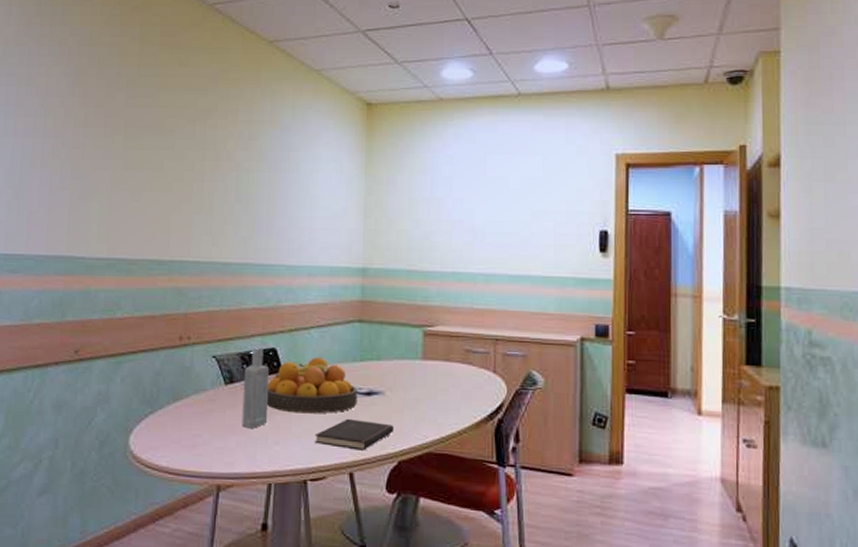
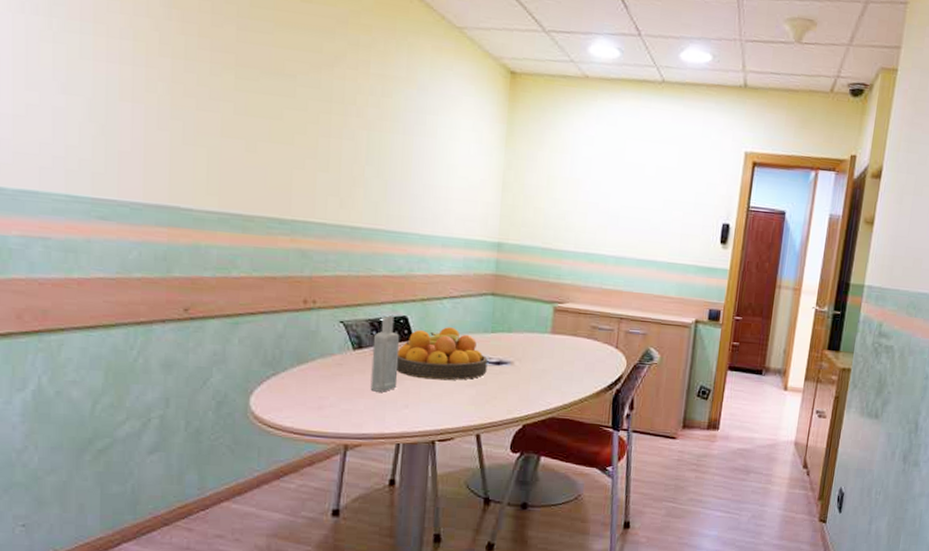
hardcover book: present [314,418,395,451] -> none [443,385,521,415]

